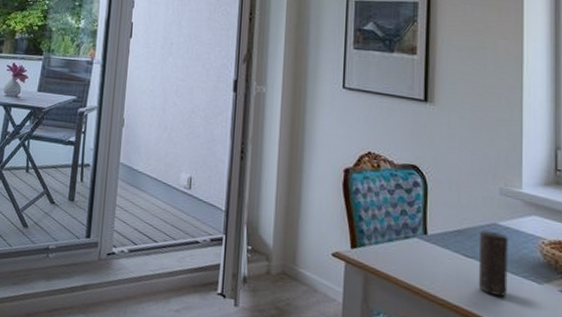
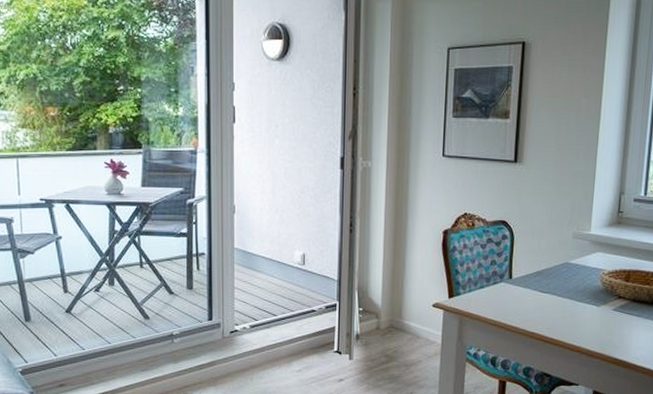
candle: present [478,230,508,296] -> none [550,268,577,320]

